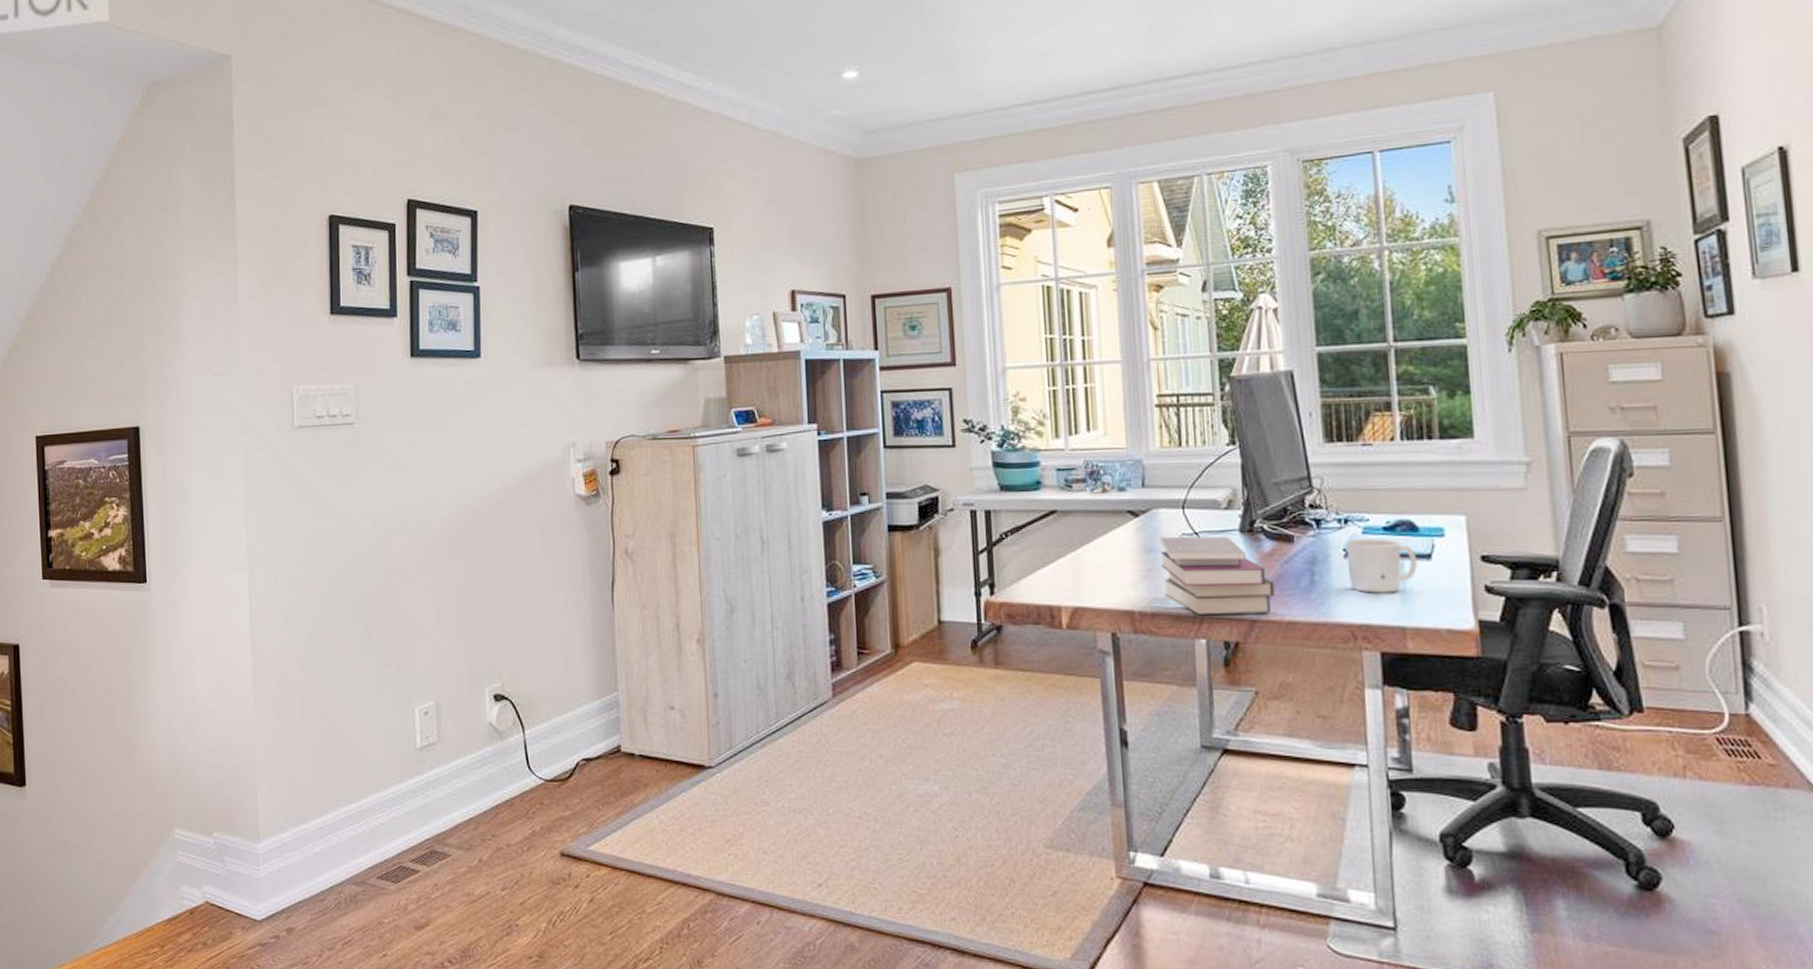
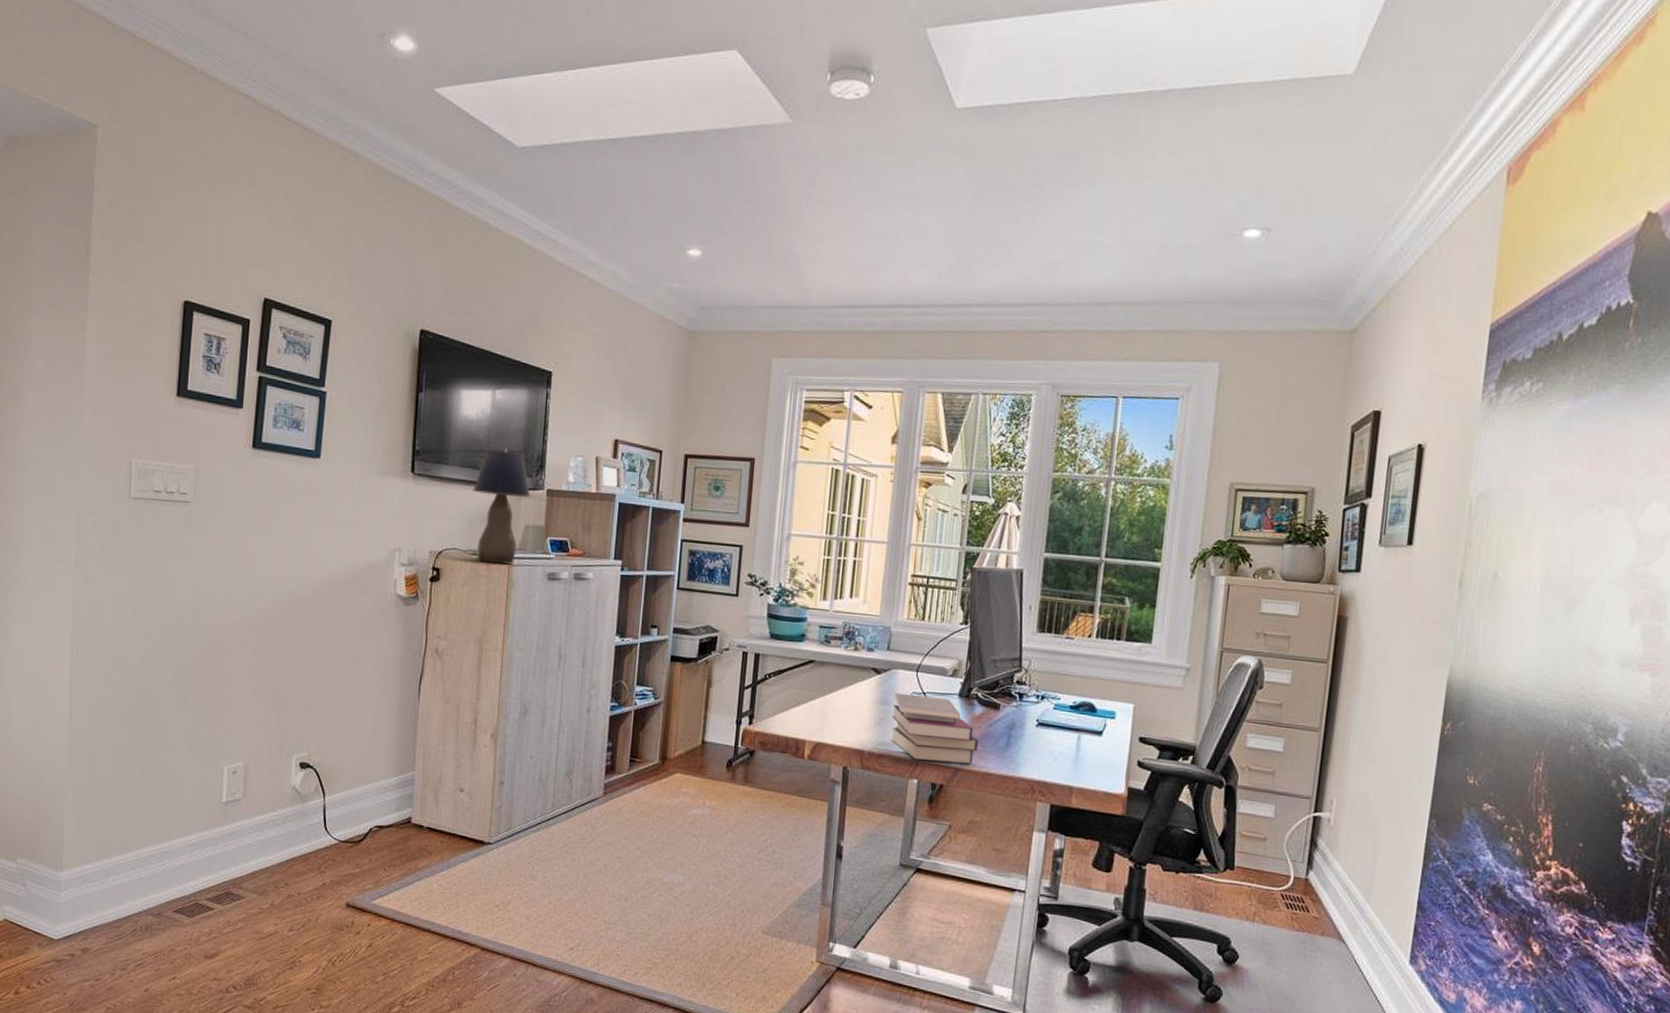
table lamp: none [643,318,707,447] -> present [472,448,531,565]
mug: present [1345,538,1418,593] -> none [1037,712,1092,759]

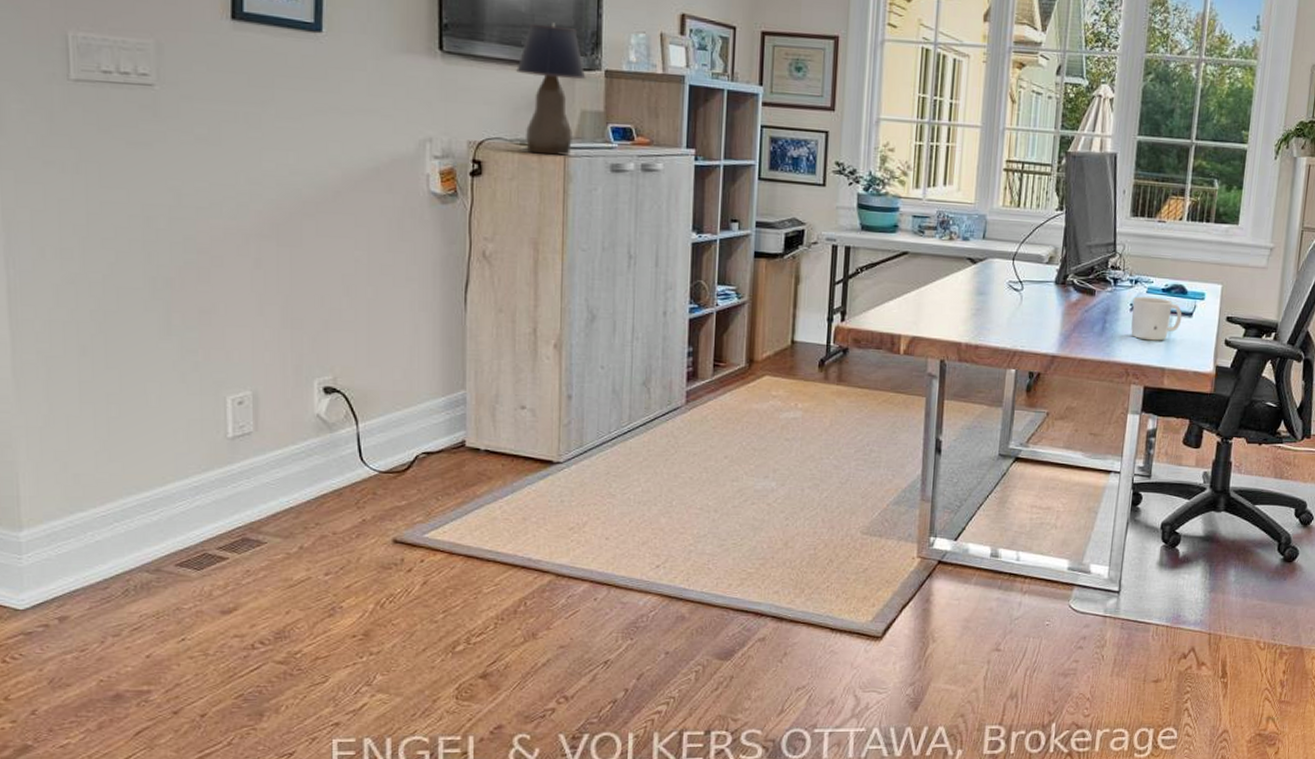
books: present [890,692,978,764] -> none [987,282,1075,351]
mug: none [1037,712,1092,759] -> present [1131,296,1183,341]

